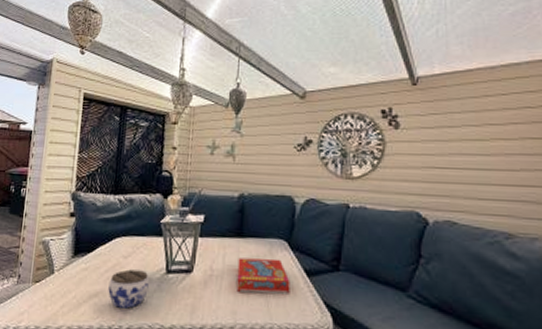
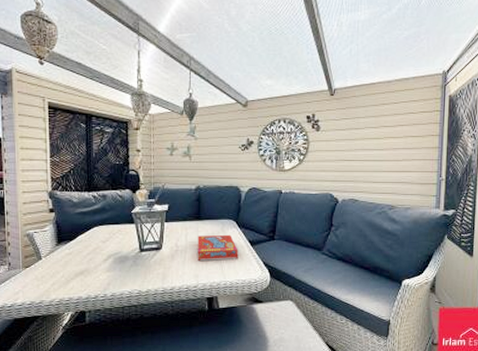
jar: present [108,269,149,309] -> none [92,251,126,281]

